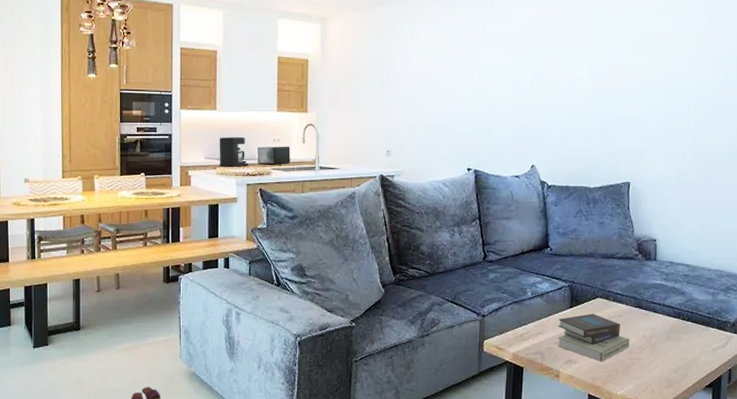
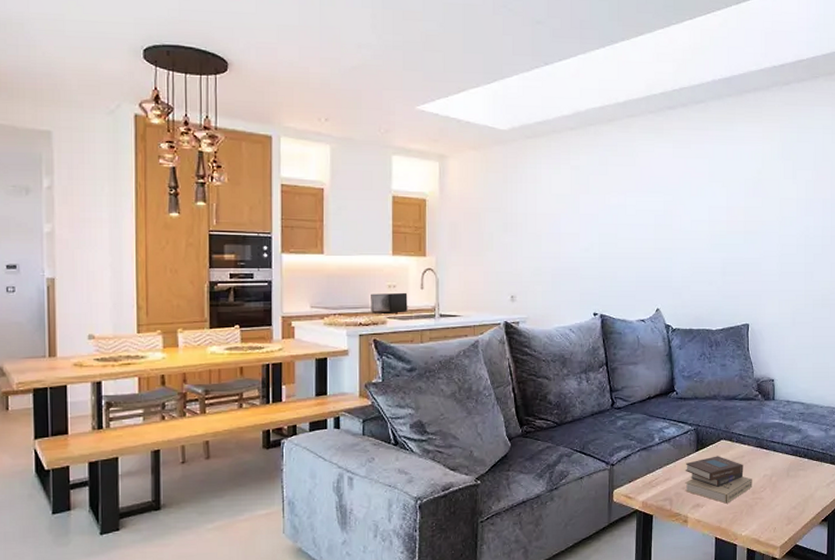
coffee maker: present [219,137,248,167] -> none [327,284,361,316]

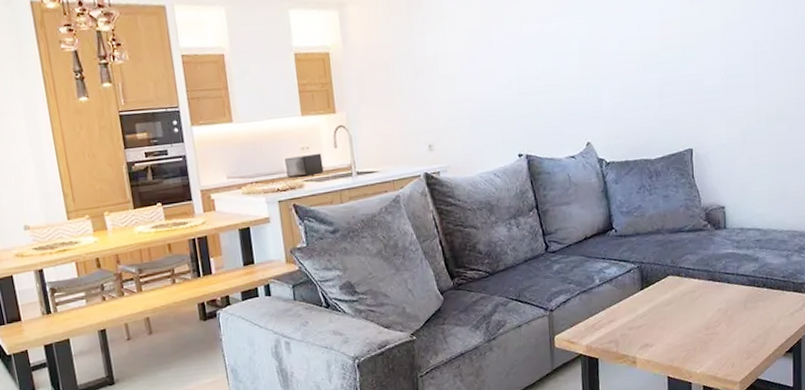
books: present [685,456,752,504] -> none [630,292,706,342]

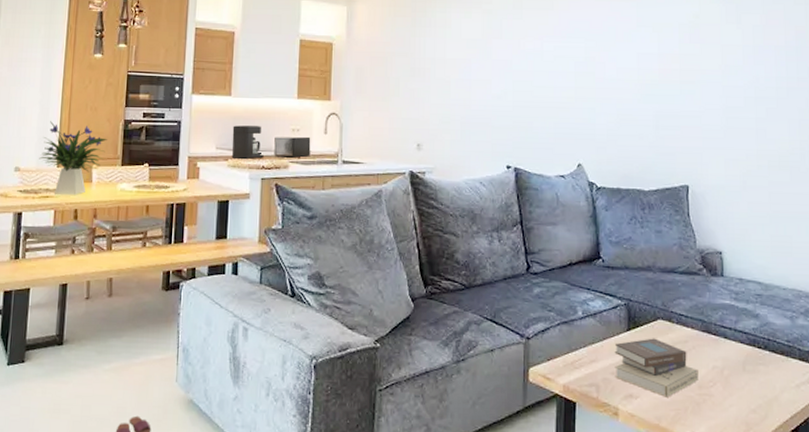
flower arrangement: none [45,174,114,248] -> present [39,121,107,196]
coffee maker: none [240,149,277,186] -> present [231,125,264,159]
books: none [630,292,706,342] -> present [614,338,699,397]

